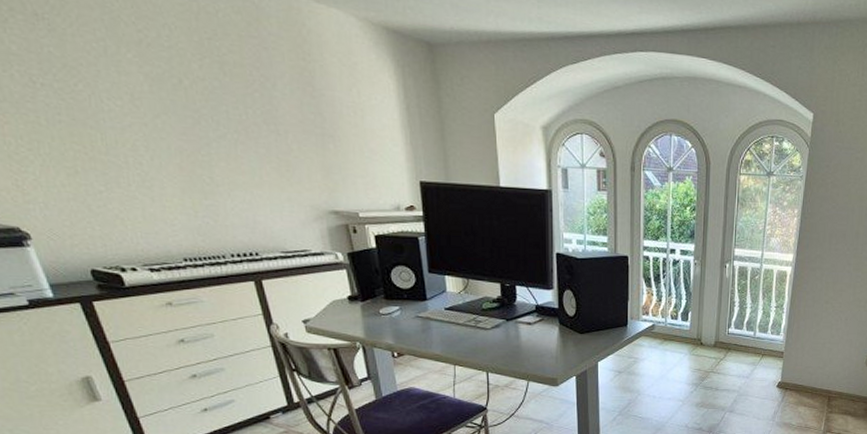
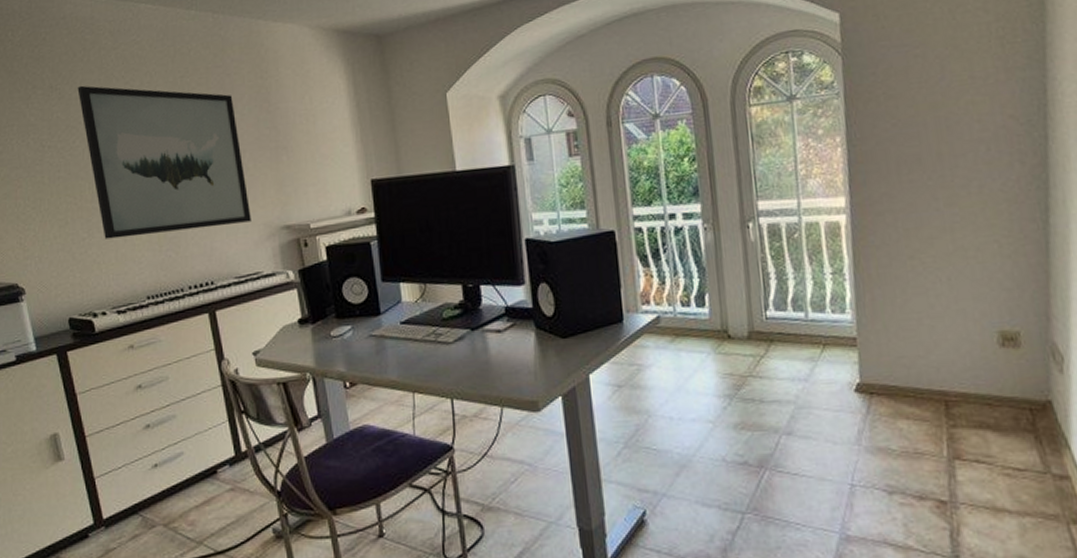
wall art: none [73,21,297,202] -> present [77,85,252,239]

